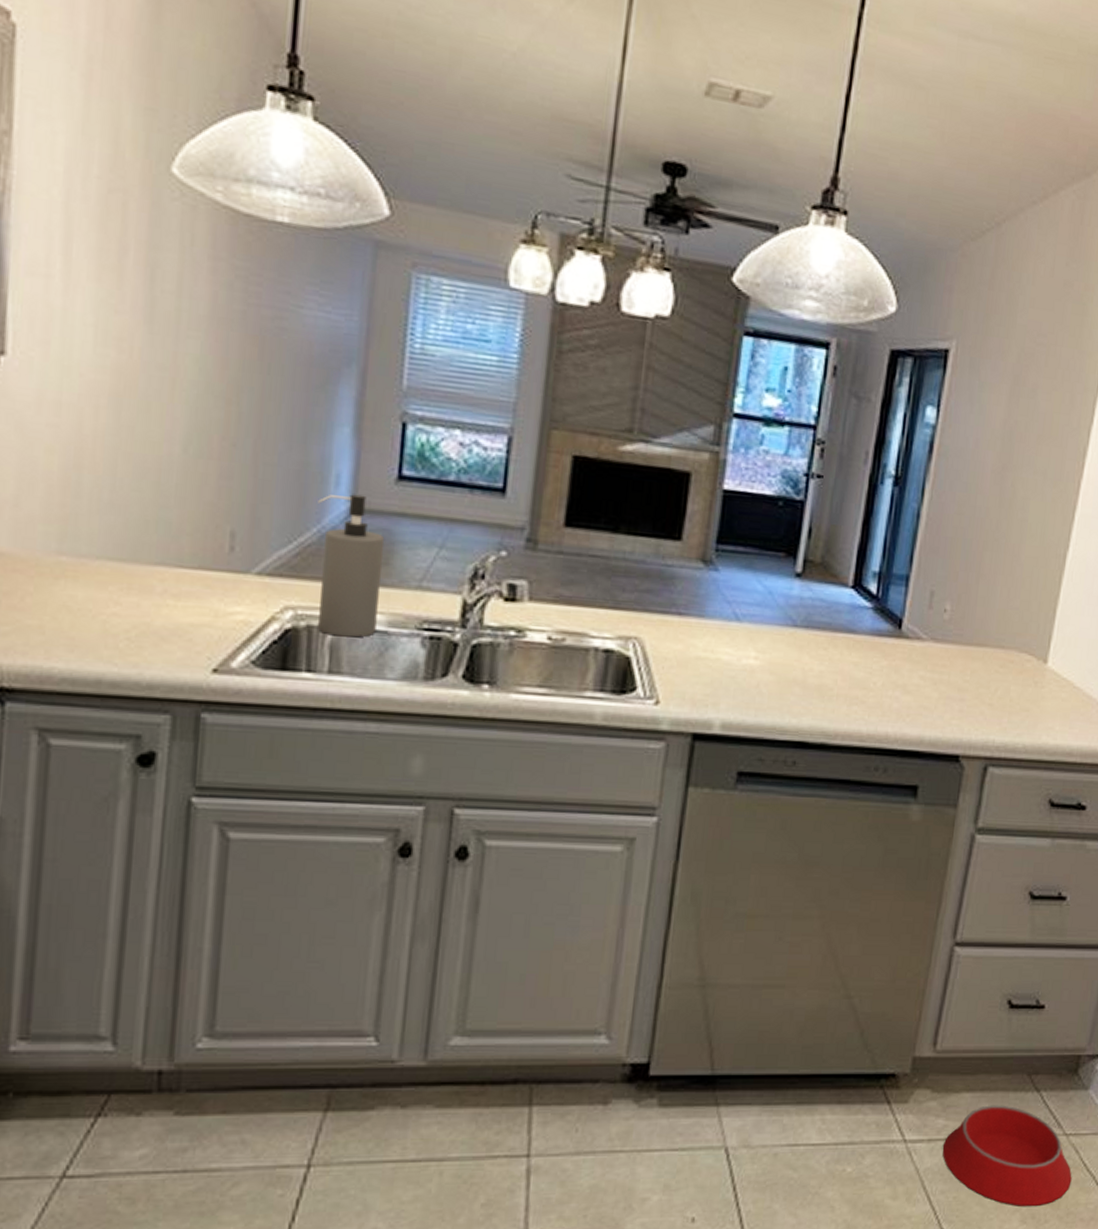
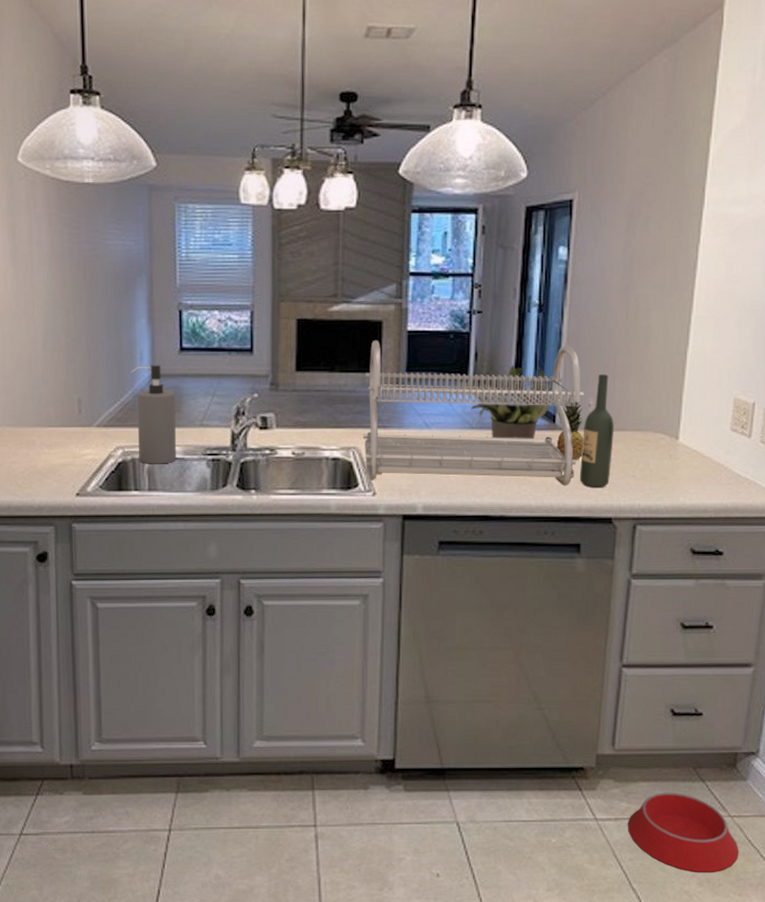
dish rack: none [648,496,940,710] -> present [362,340,584,486]
potted plant: none [784,547,902,653] -> present [459,363,552,443]
fruit: none [899,599,937,679] -> present [556,398,584,461]
wine bottle: none [924,573,973,716] -> present [579,374,614,488]

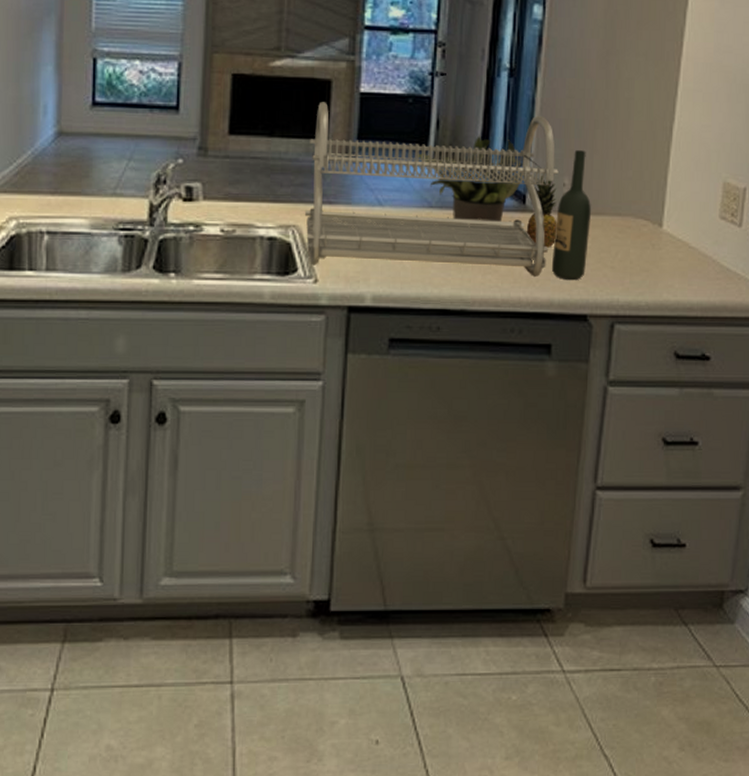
soap dispenser: present [130,364,176,464] -> none [31,120,85,240]
pet bowl: present [627,792,739,872] -> none [599,638,725,734]

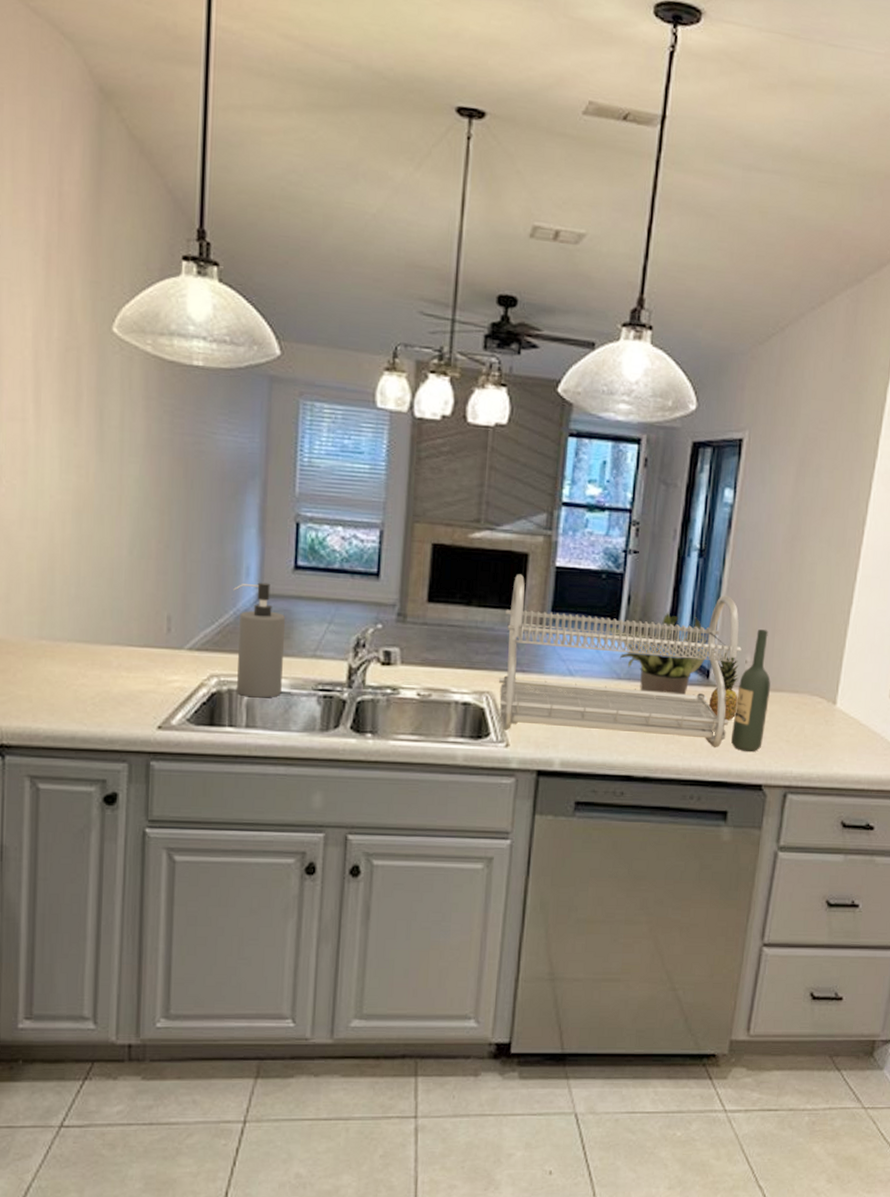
soap dispenser: none [31,120,85,240] -> present [233,582,286,698]

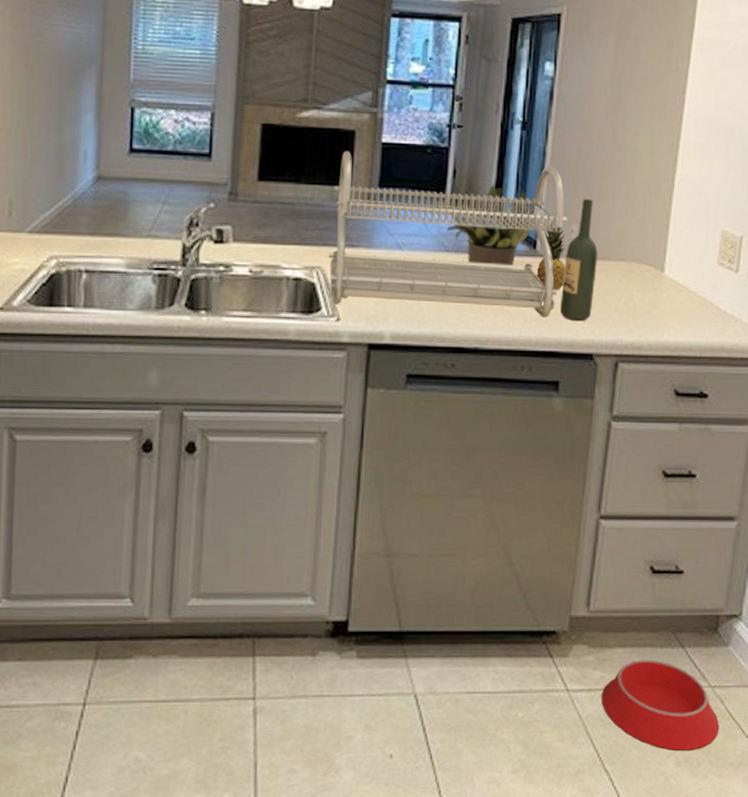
soap dispenser: present [233,582,286,698] -> none [71,166,122,278]
pet bowl: none [757,1082,871,1168] -> present [601,659,719,751]

